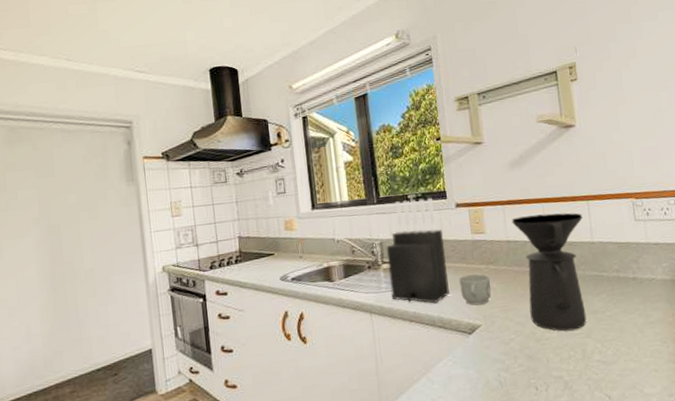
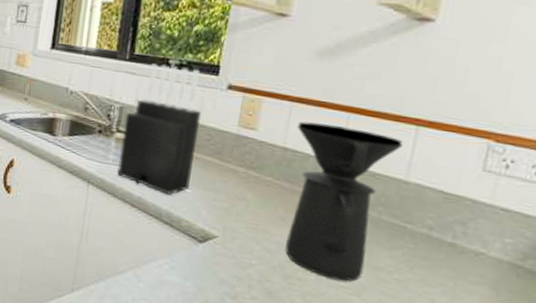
mug: present [459,273,491,306] -> none [203,173,247,214]

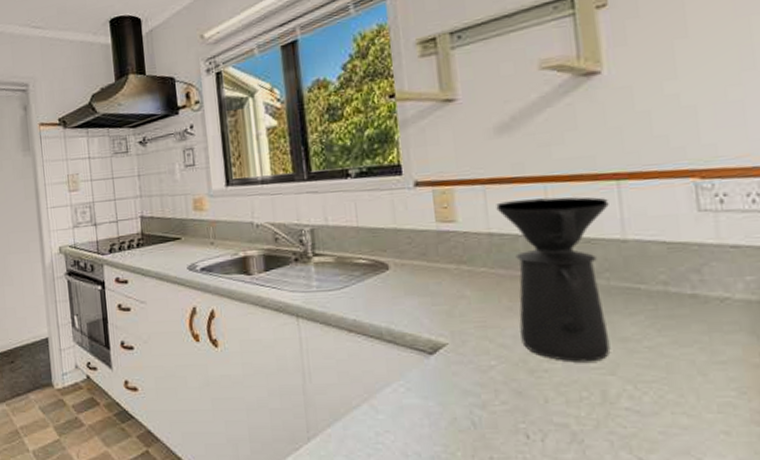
knife block: present [117,63,201,195] -> none [318,173,403,311]

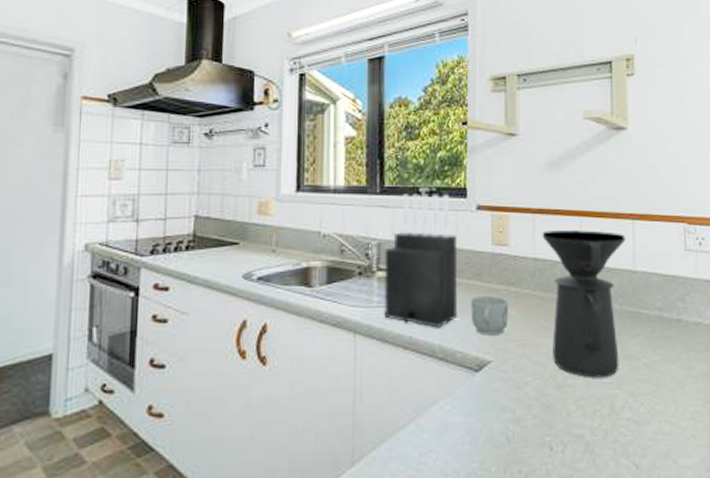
knife block: none [318,173,403,311] -> present [384,194,457,328]
mug: none [417,275,463,317] -> present [471,295,509,335]

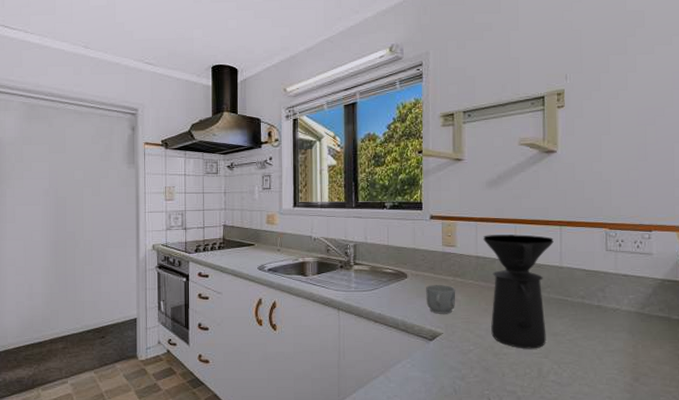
knife block: present [384,194,457,328] -> none [359,207,415,308]

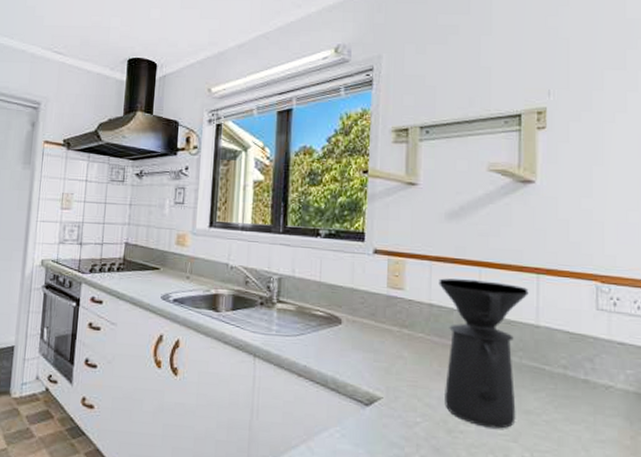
mug: present [426,284,456,314] -> none [364,334,402,374]

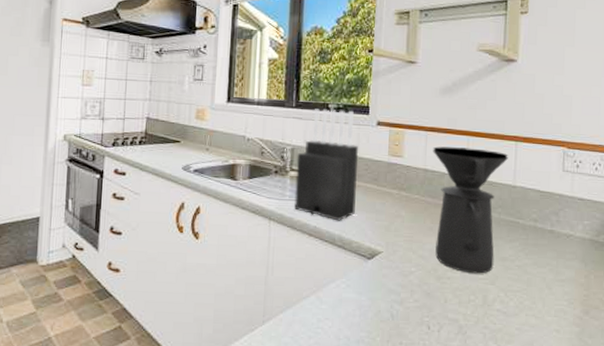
knife block: none [281,235,353,361] -> present [294,109,358,221]

